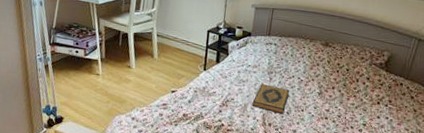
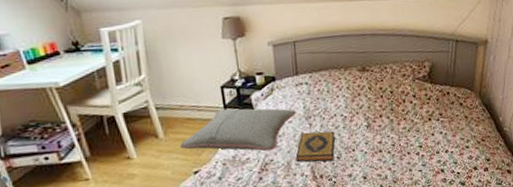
pillow: none [167,48,262,91] -> present [180,108,297,152]

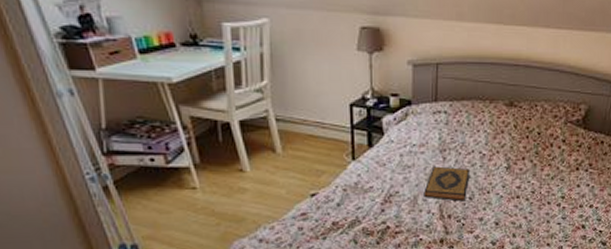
pillow: present [180,108,297,152] -> none [299,129,431,182]

